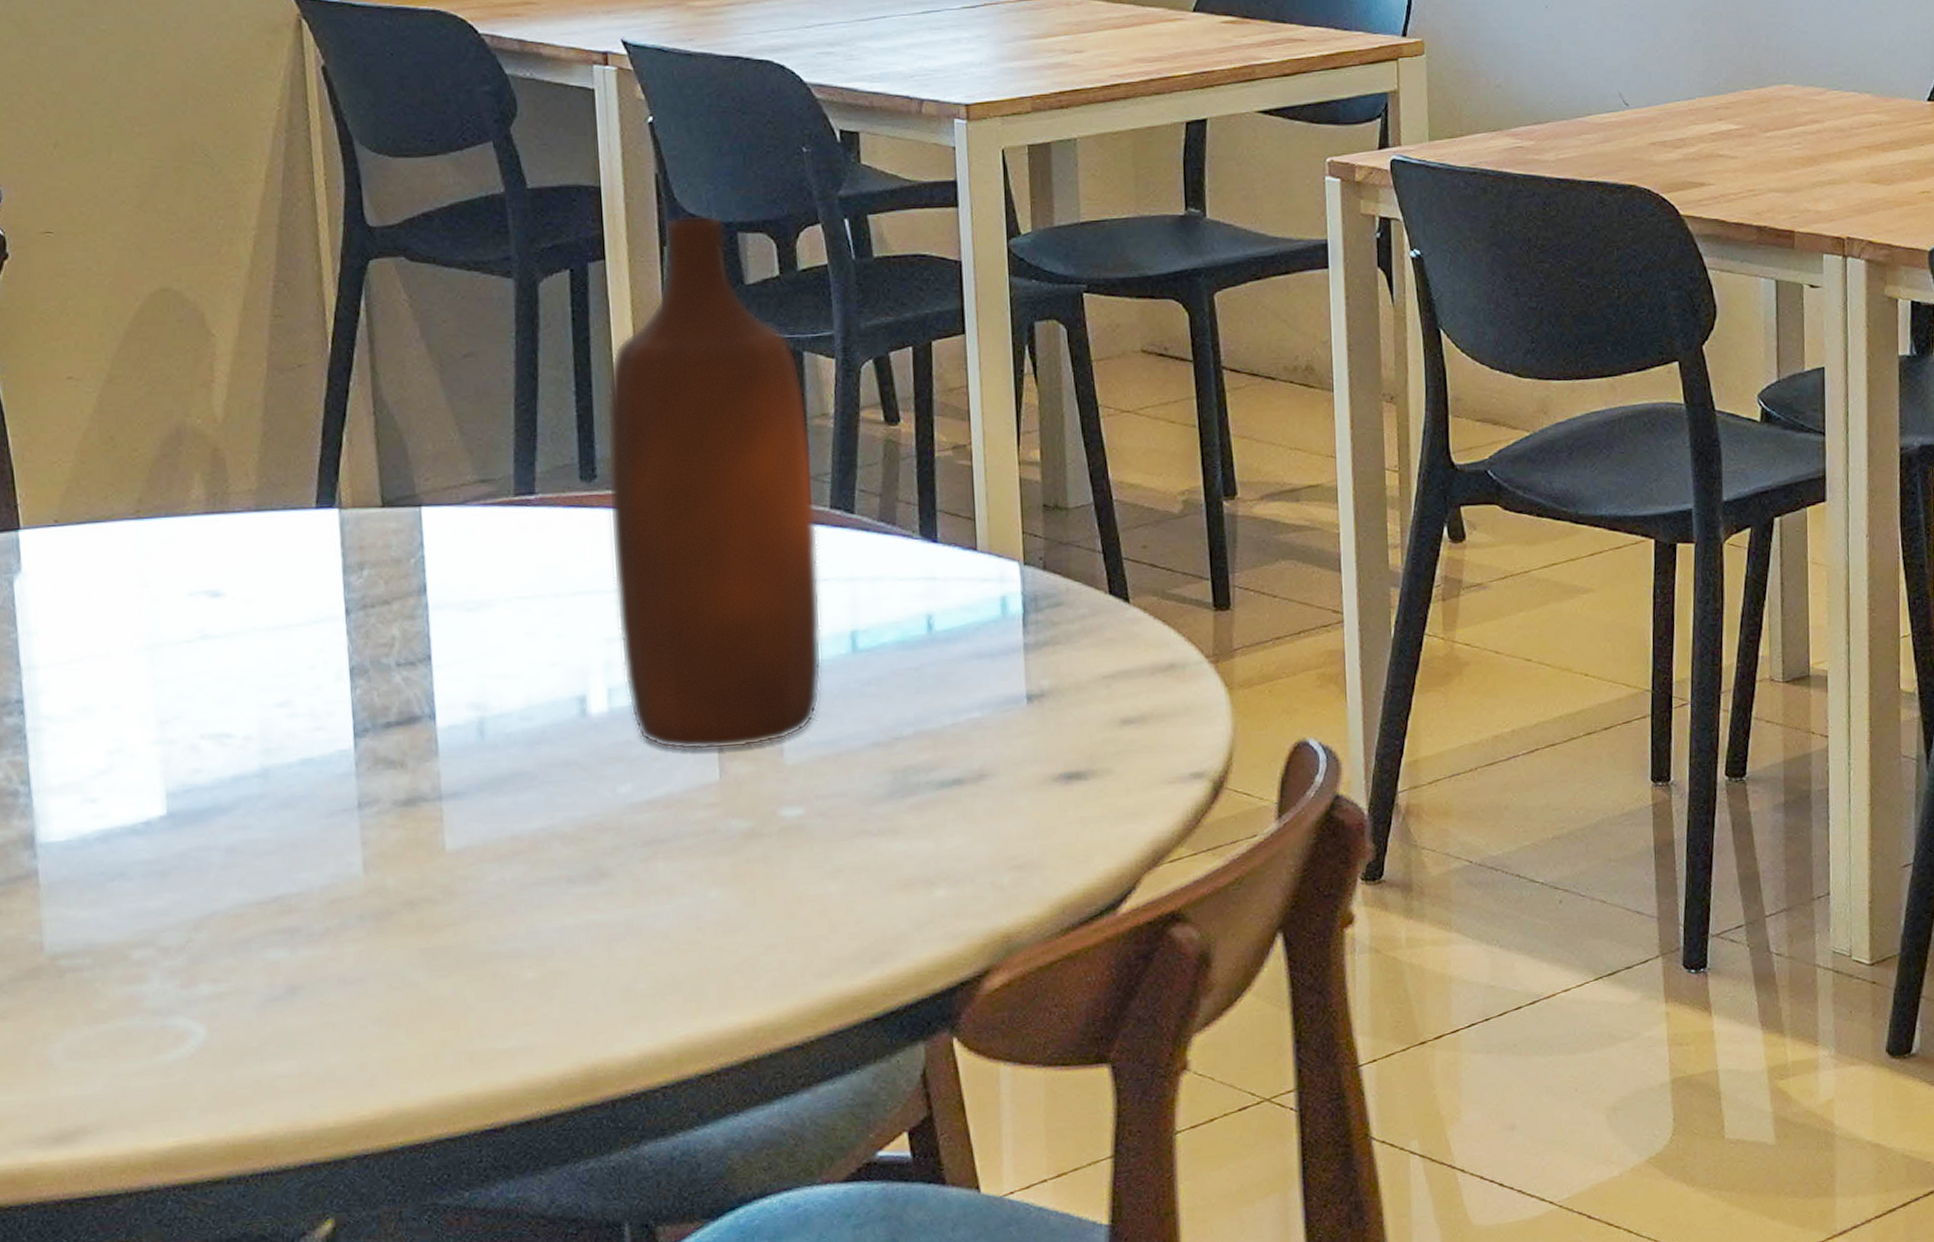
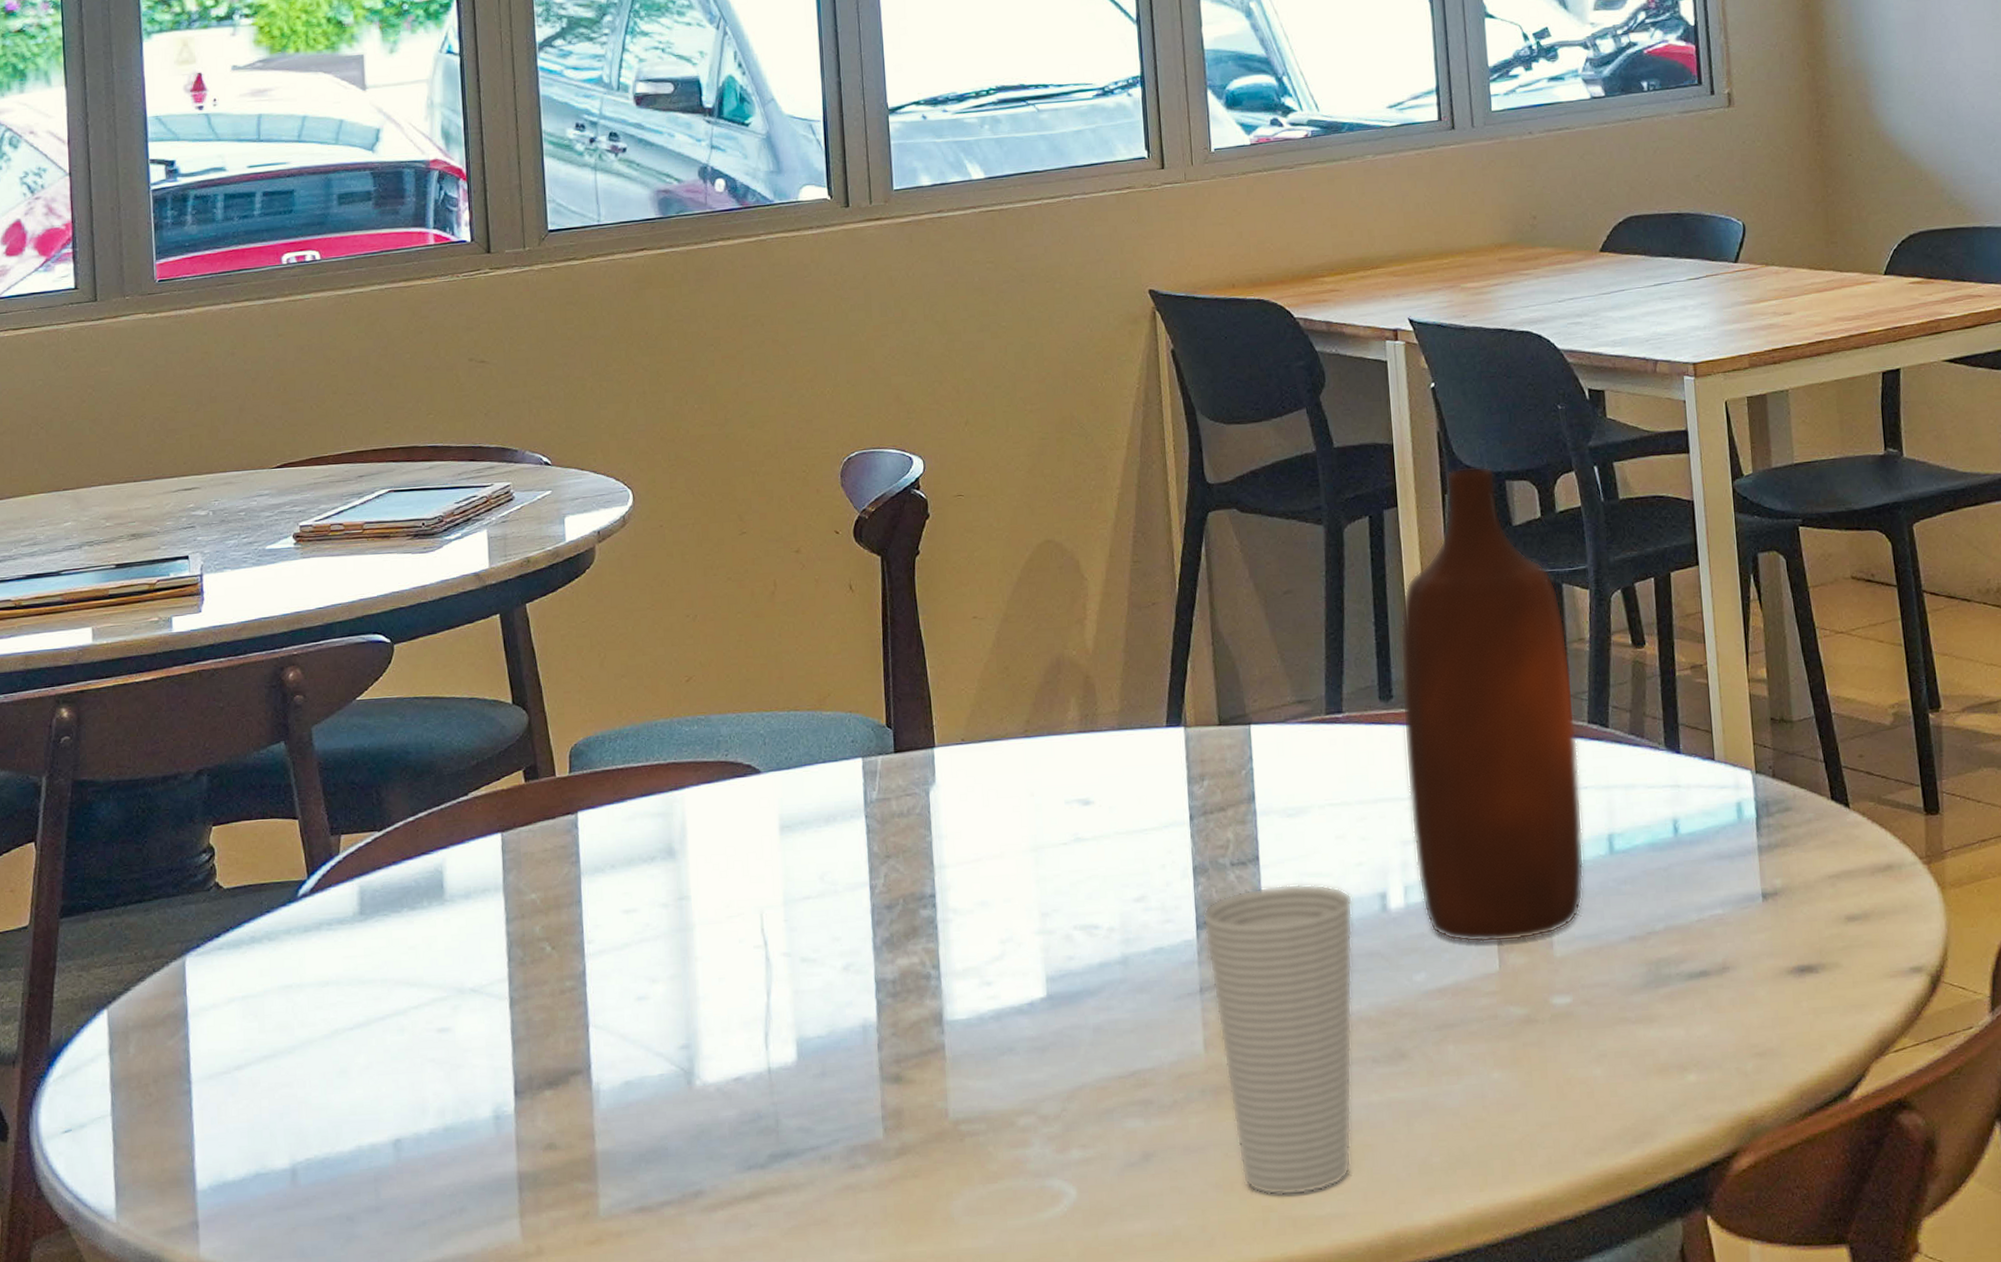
cup: none [362,686,546,1029] -> present [1203,883,1353,1196]

